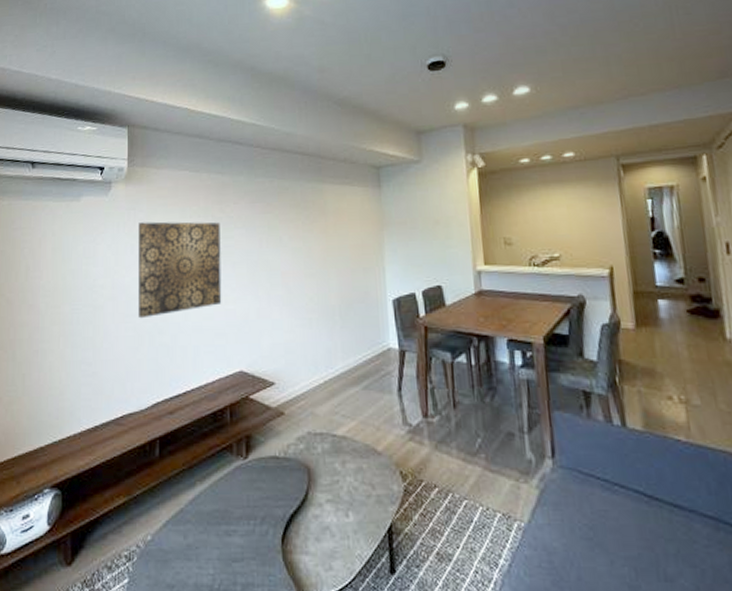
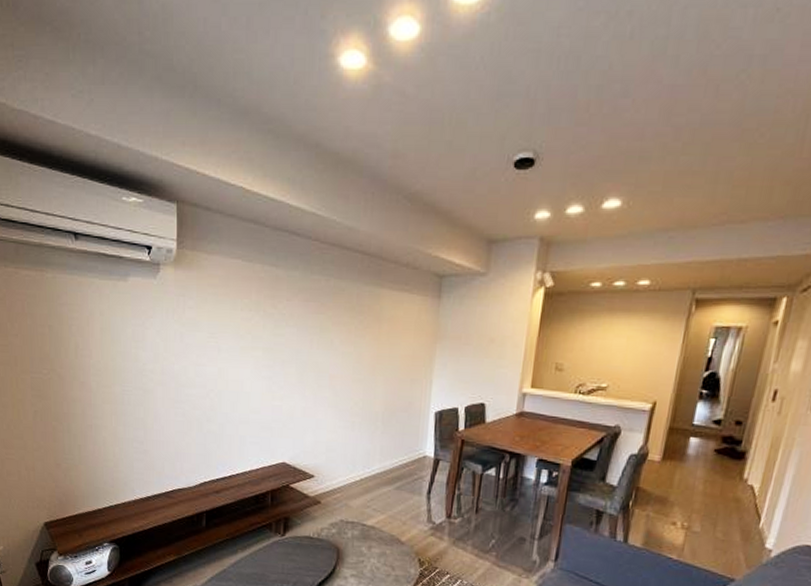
wall art: present [137,221,222,319] -> none [186,310,271,406]

